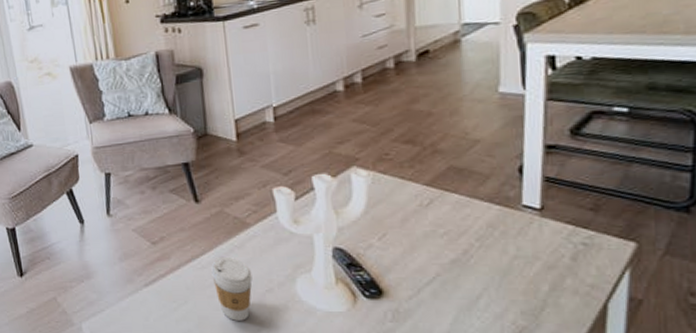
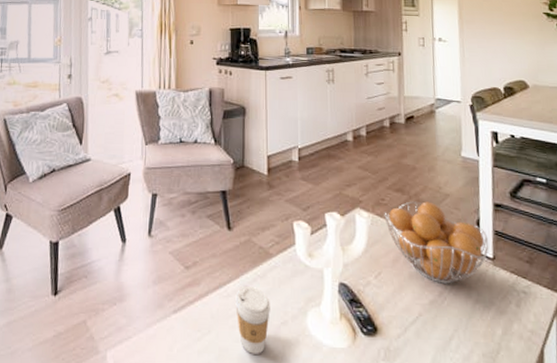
fruit basket: none [388,151,536,241] -> present [384,201,489,284]

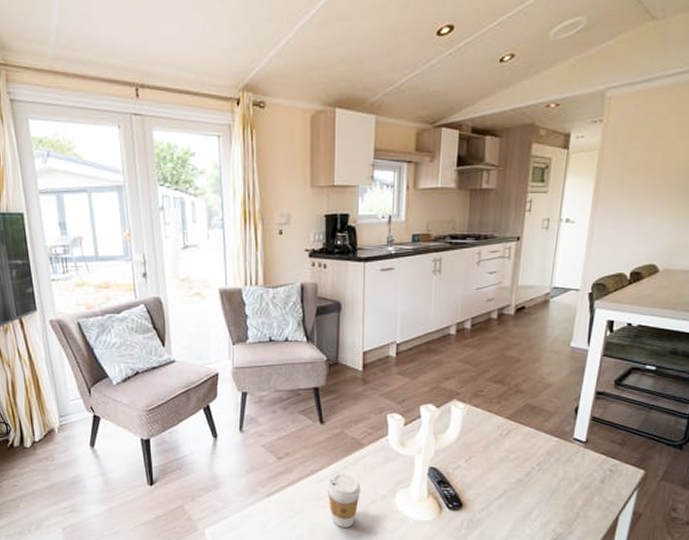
fruit basket: present [384,201,489,284] -> none [481,392,584,465]

